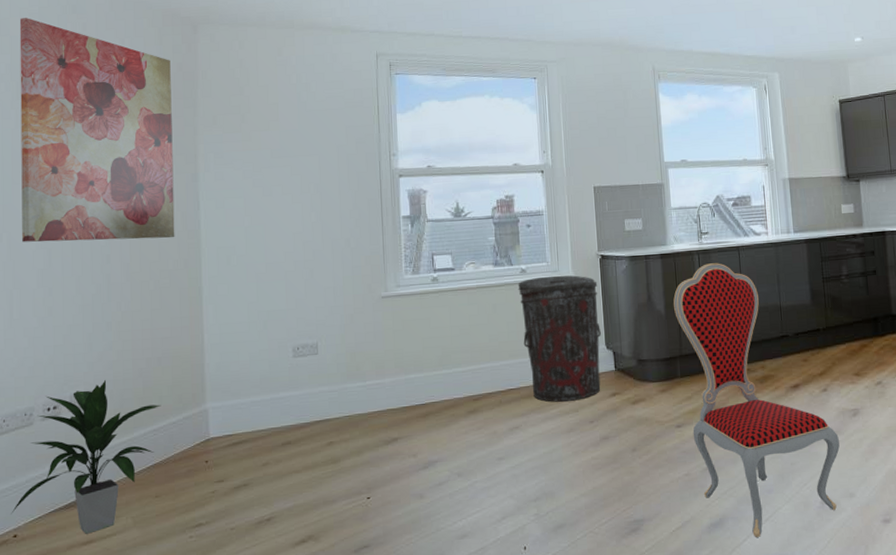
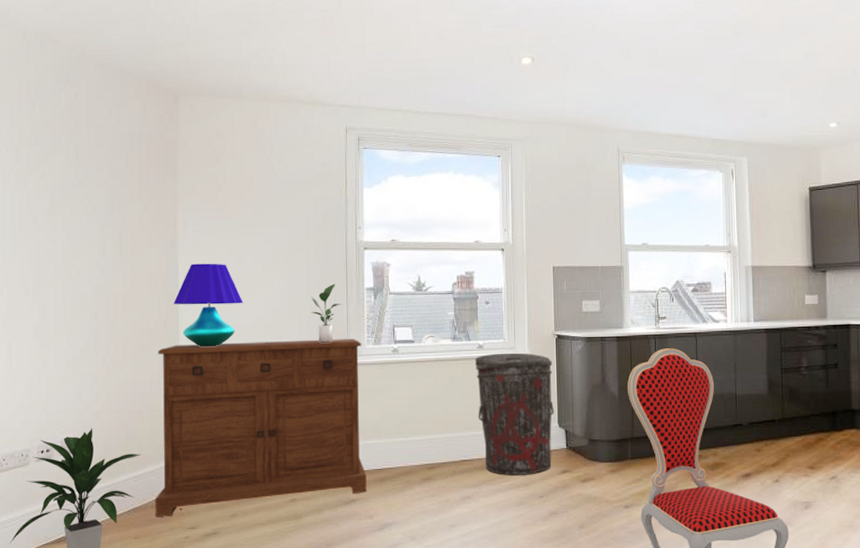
wall art: present [19,18,175,242] -> none [19,86,156,299]
sideboard: none [177,269,409,473] -> present [155,339,367,518]
table lamp: none [195,197,271,286] -> present [173,263,243,346]
potted plant: none [344,213,378,275] -> present [311,283,342,343]

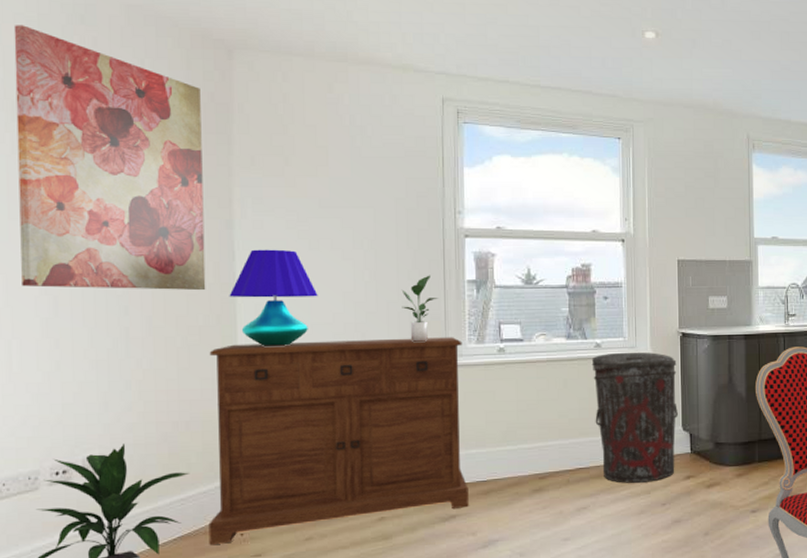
wall art: none [19,86,156,299] -> present [13,25,206,291]

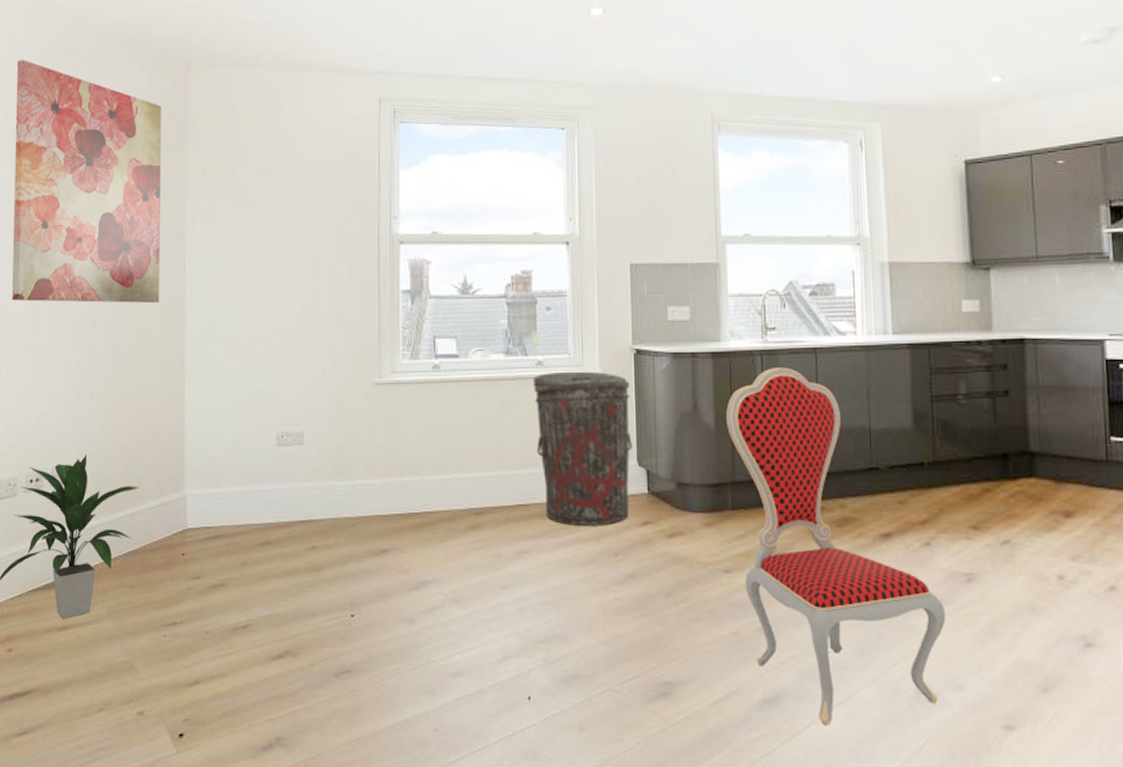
sideboard: present [208,337,469,546] -> none [154,352,401,564]
table lamp: present [229,249,318,346] -> none [179,261,258,360]
potted plant: present [401,275,439,342] -> none [336,285,373,357]

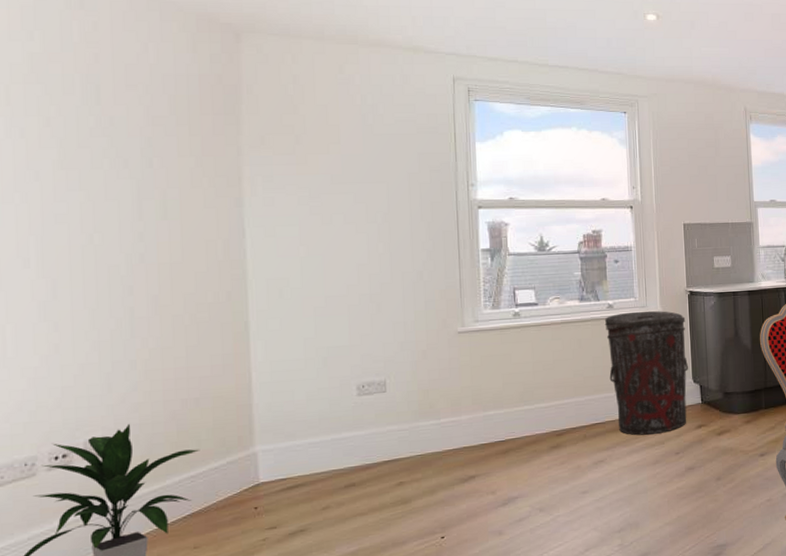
wall art: present [12,60,161,304] -> none [7,10,215,271]

